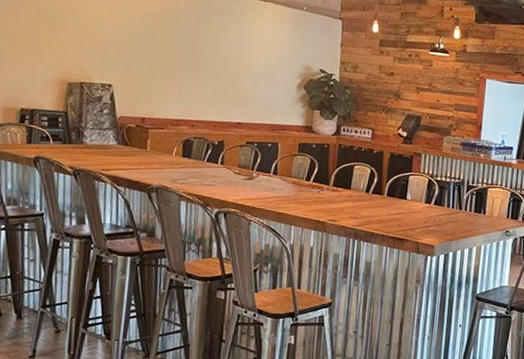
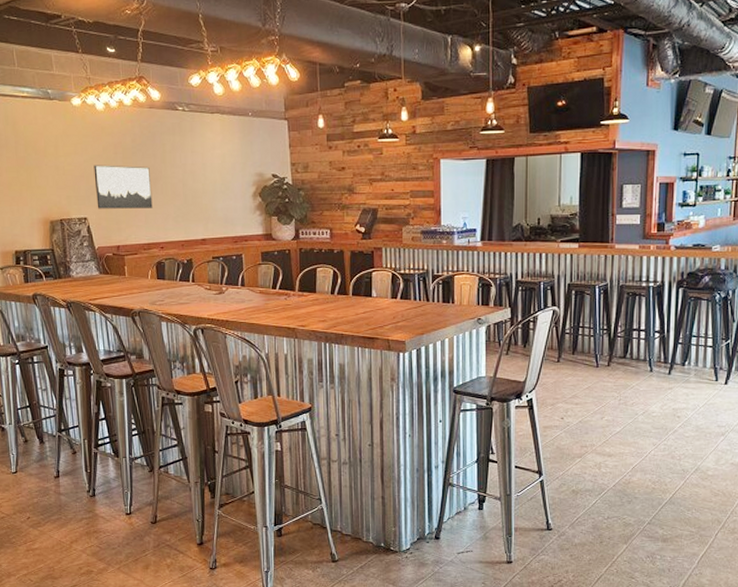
wall art: none [125,32,190,85] -> present [93,165,153,209]

